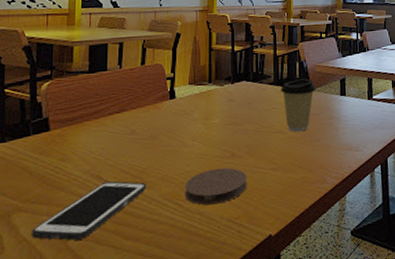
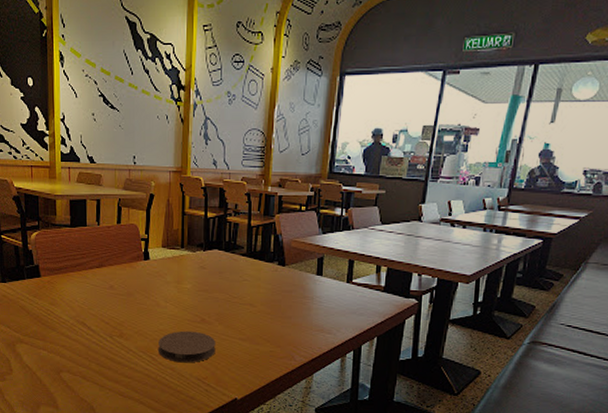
cell phone: present [32,181,146,241] -> none [32,328,124,374]
coffee cup: present [281,79,316,132] -> none [253,253,290,307]

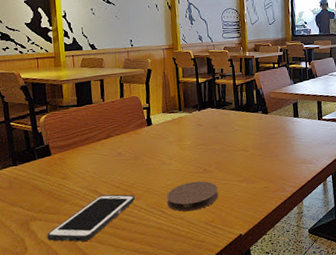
cell phone: none [32,328,124,374] -> present [47,194,135,242]

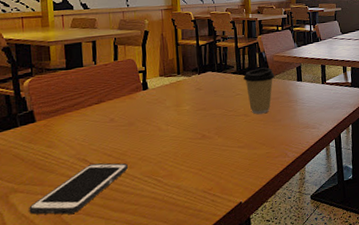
coaster: present [167,181,219,212] -> none [162,147,218,180]
coffee cup: none [241,104,272,150] -> present [243,67,275,115]

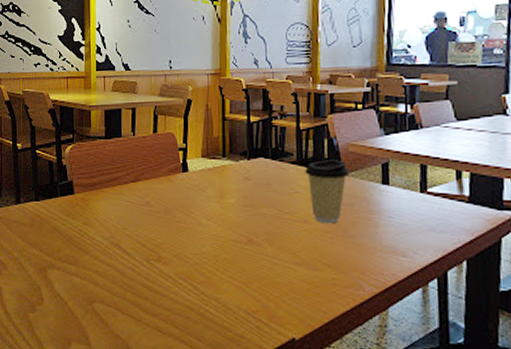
cell phone: present [29,162,128,215] -> none [64,251,162,304]

